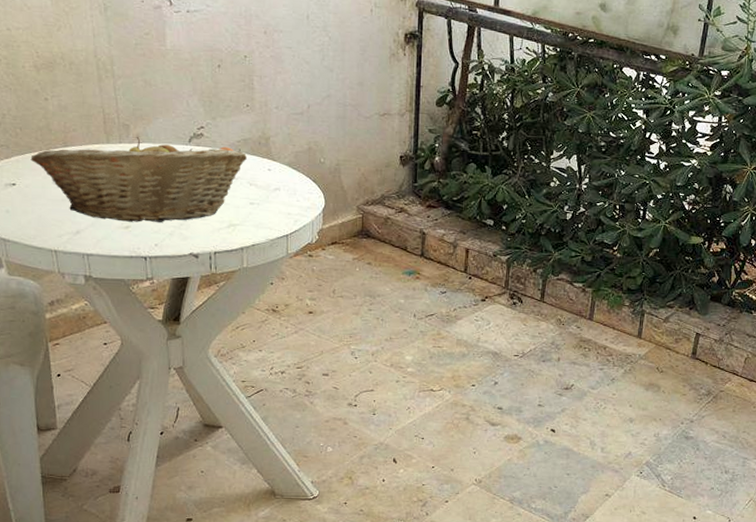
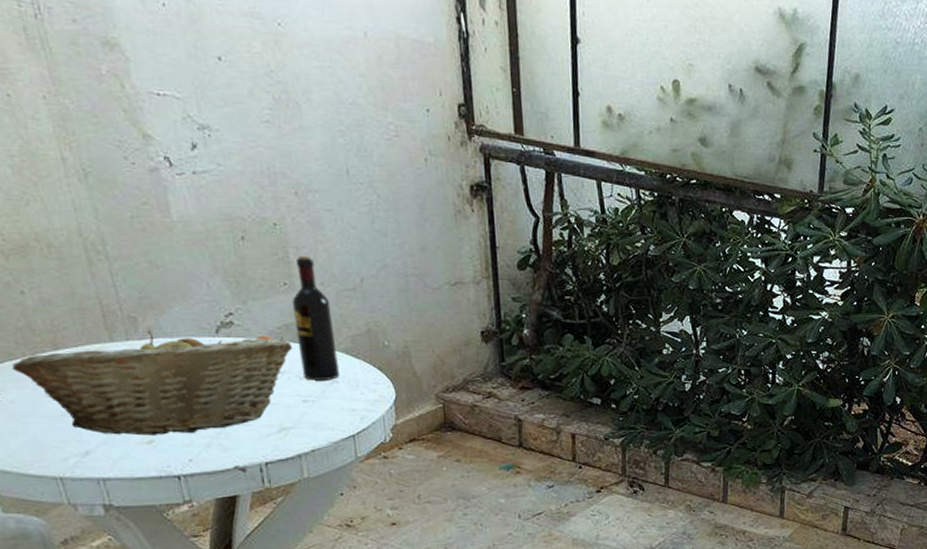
wine bottle: none [251,83,282,188] -> present [291,255,339,381]

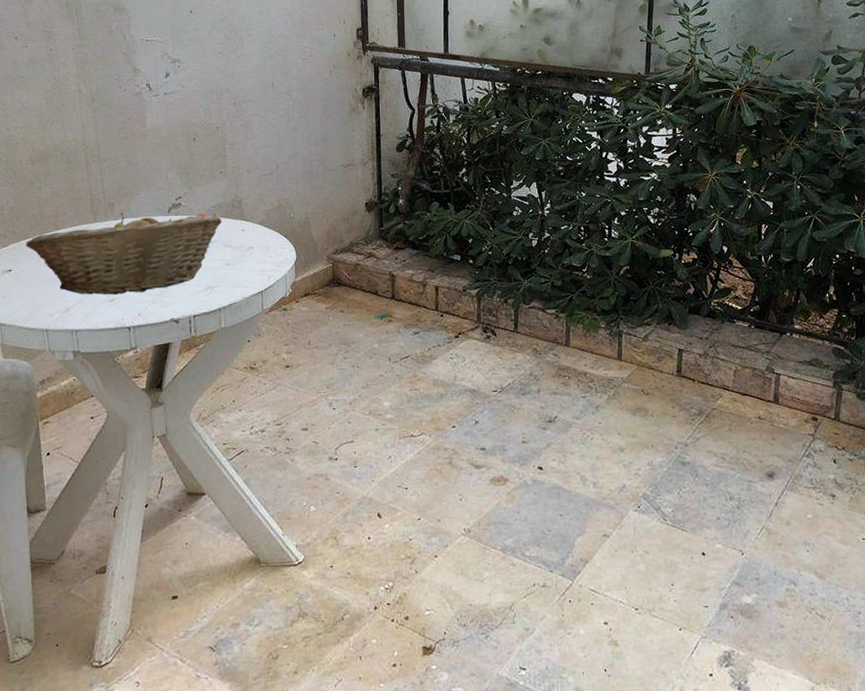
wine bottle: present [291,255,339,381] -> none [224,150,255,248]

